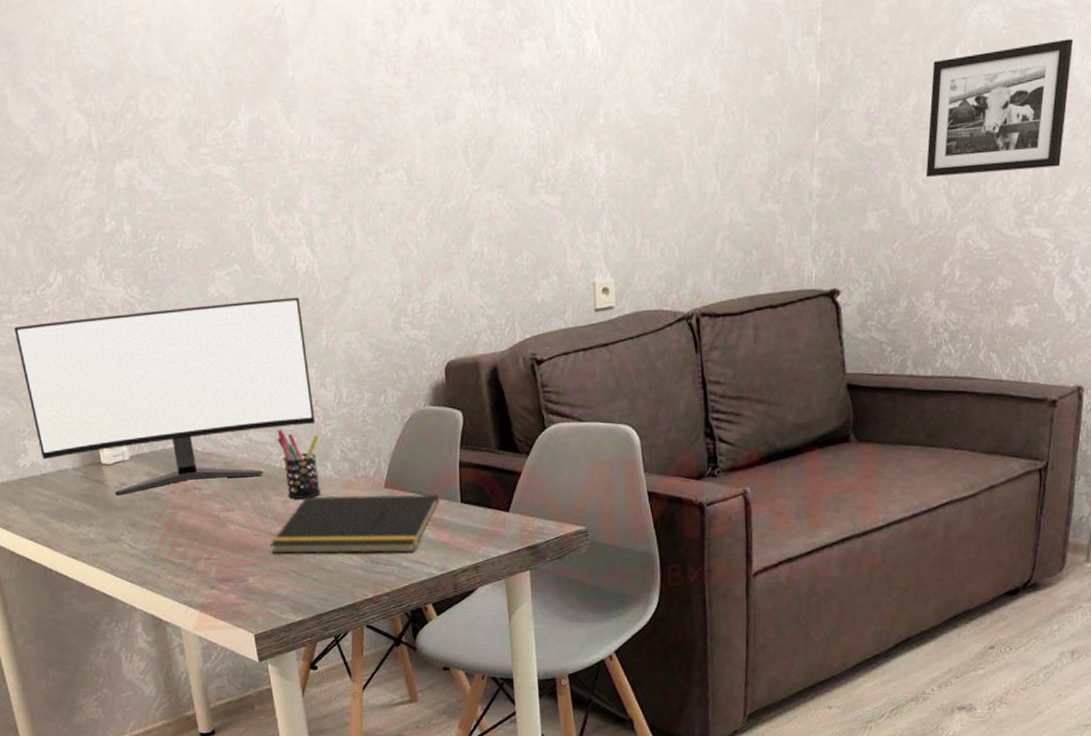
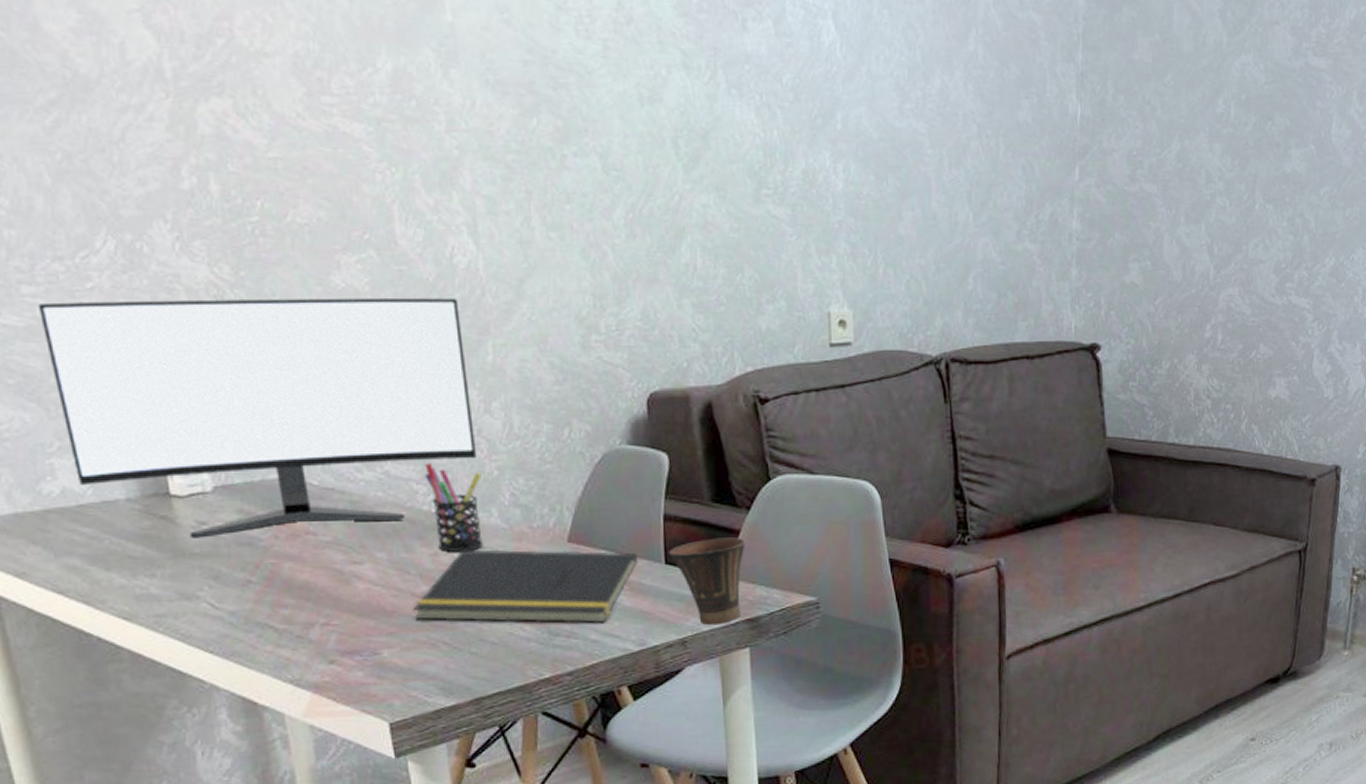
cup: none [464,478,526,553] -> present [669,537,745,626]
picture frame: present [925,38,1074,177] -> none [1188,103,1332,235]

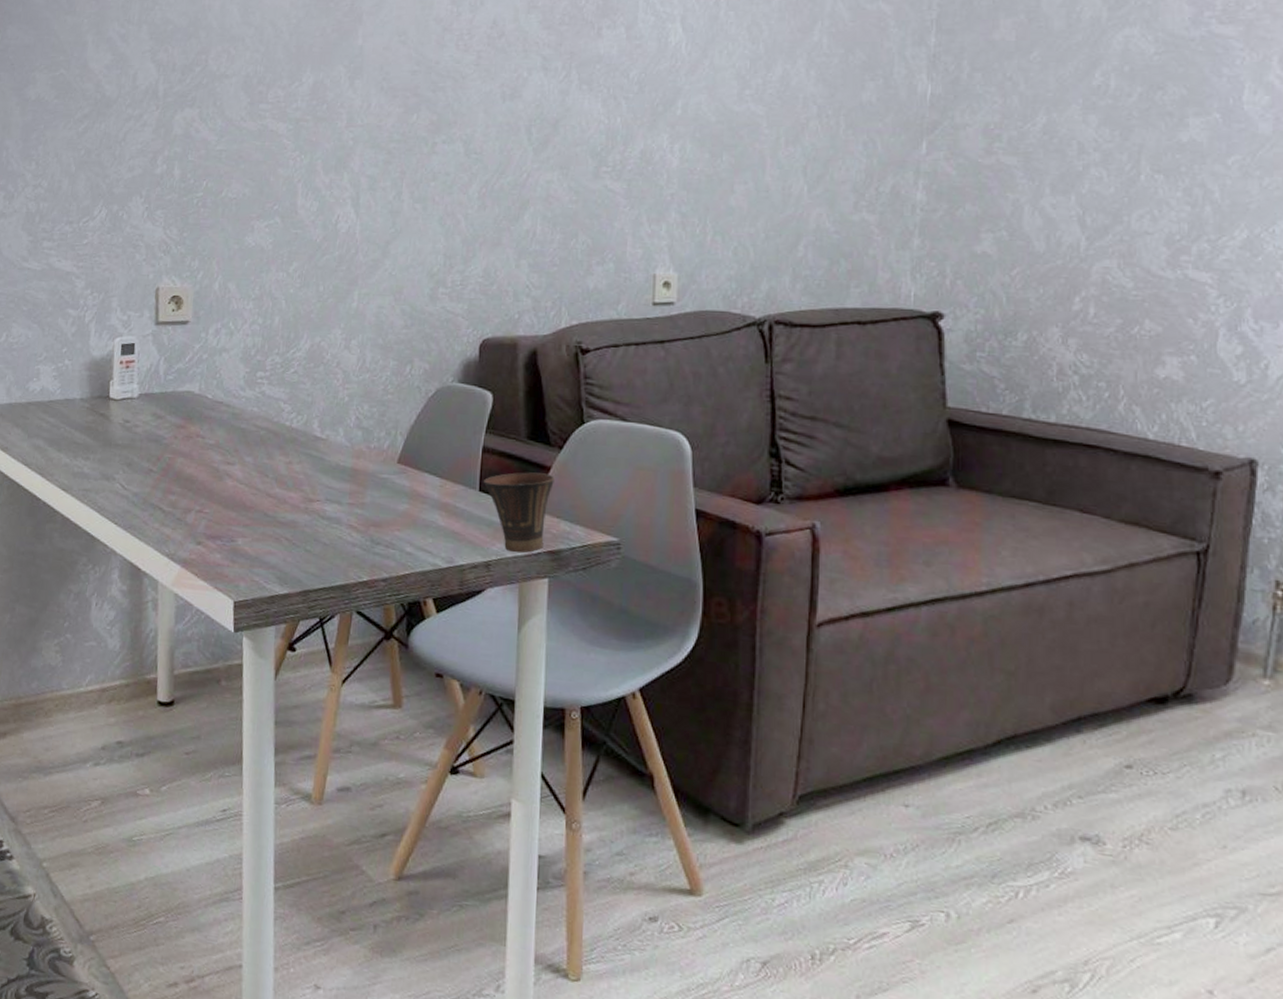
monitor: present [37,297,477,538] -> none [51,253,337,433]
notepad: present [413,549,639,624] -> none [266,461,456,538]
pen holder: present [425,463,483,552] -> none [291,387,335,463]

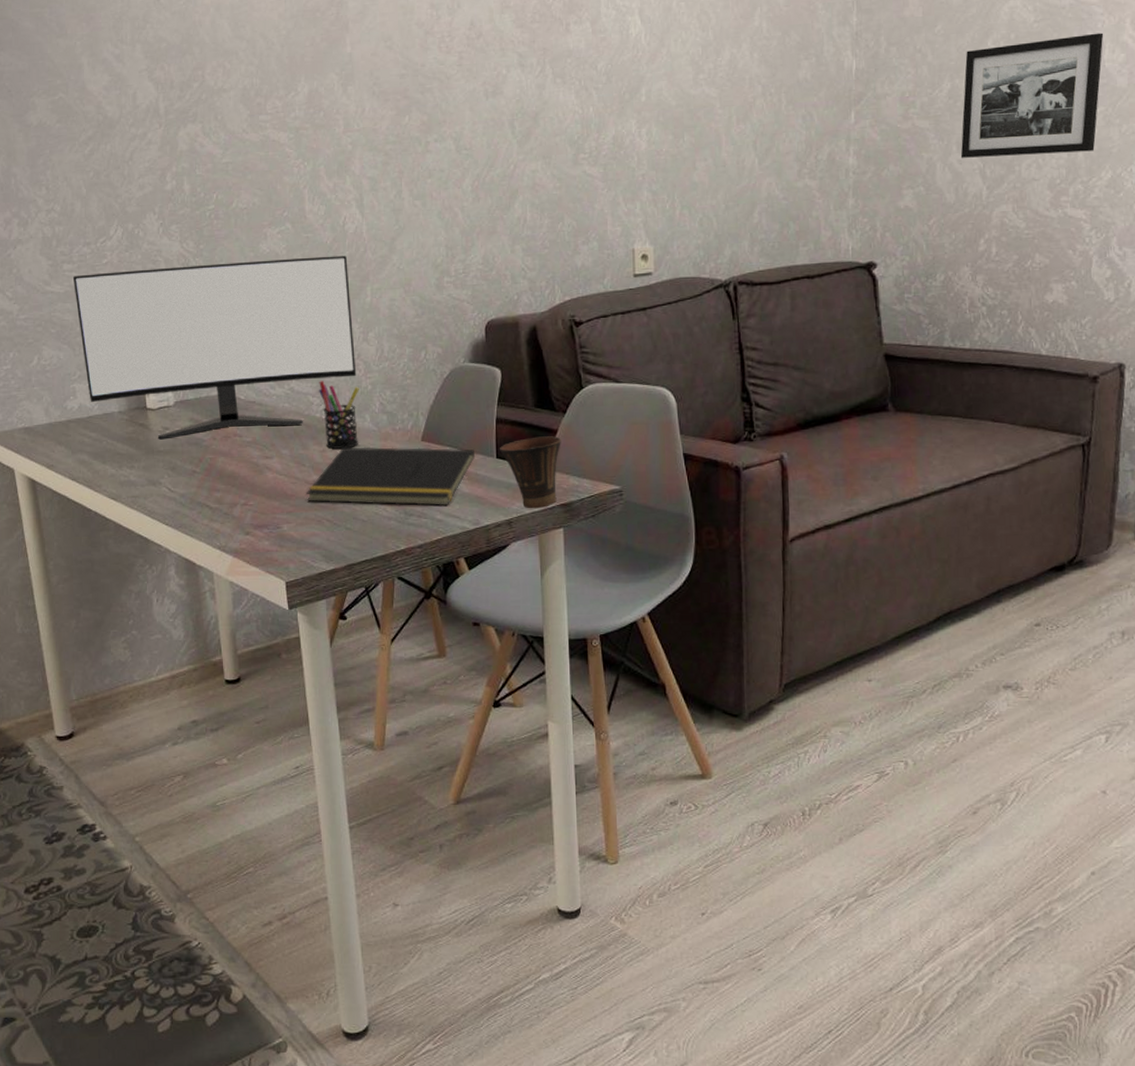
monitor: none [51,253,337,433] -> present [72,255,357,440]
notepad: none [266,461,456,538] -> present [306,447,476,507]
pen holder: none [291,387,335,463] -> present [319,381,359,449]
picture frame: none [1054,70,1243,206] -> present [960,33,1104,158]

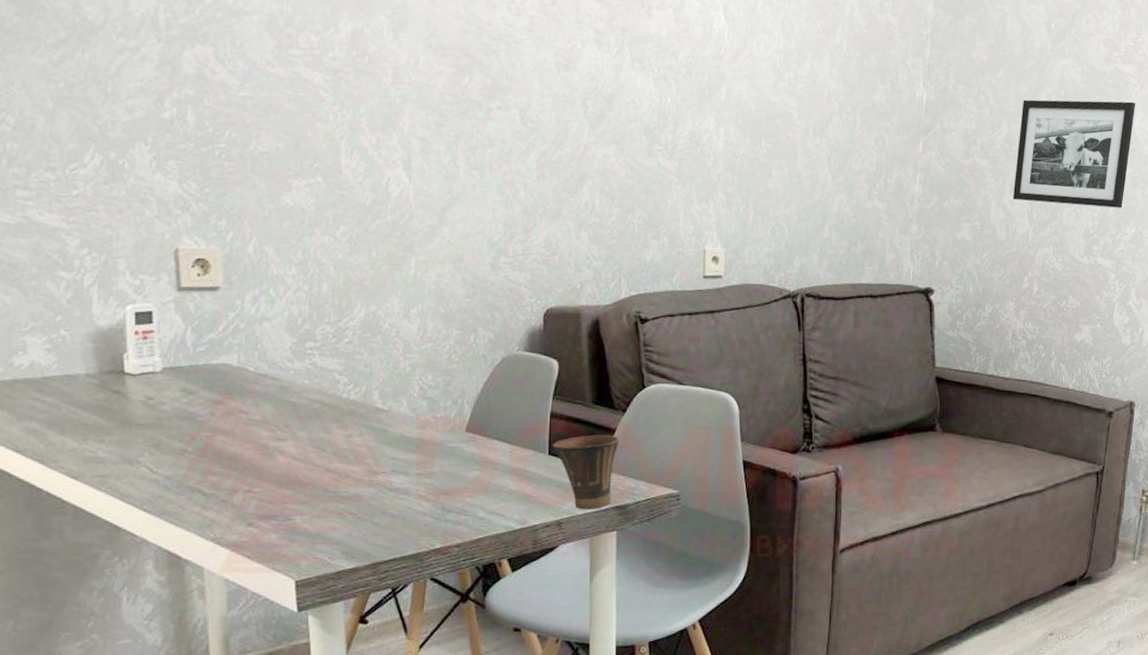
monitor: present [72,255,357,440] -> none [28,205,394,411]
notepad: present [306,447,476,507] -> none [325,433,526,503]
pen holder: present [319,381,359,449] -> none [347,357,396,435]

